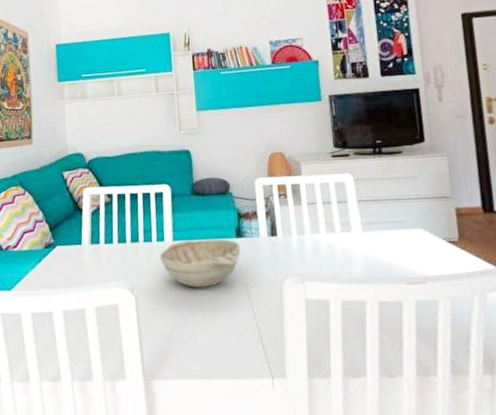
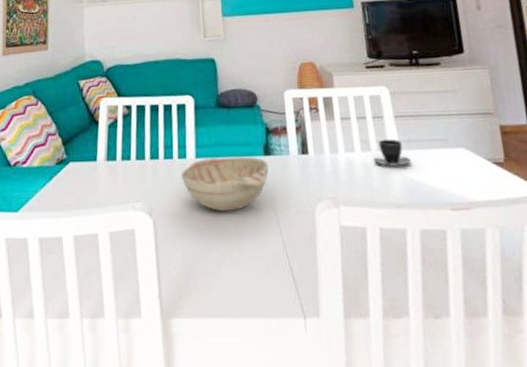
teacup: none [337,221,373,246] -> present [374,138,412,166]

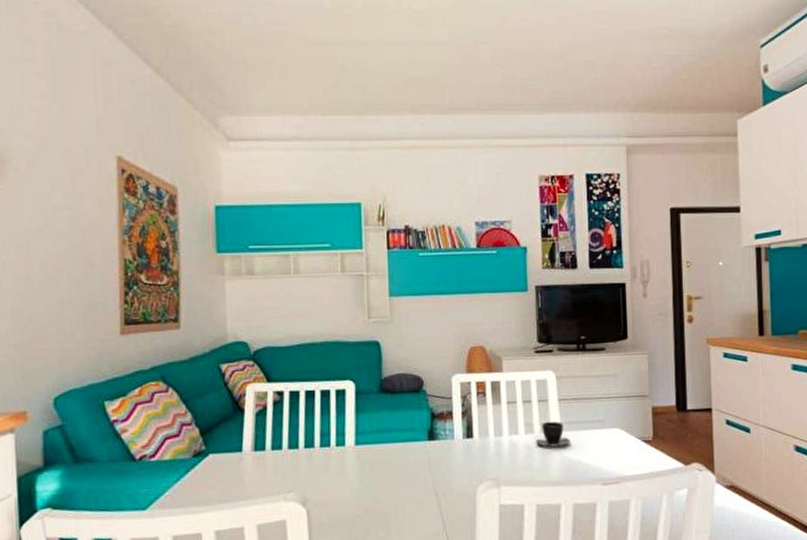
decorative bowl: present [180,156,269,211] -> none [338,442,433,497]

